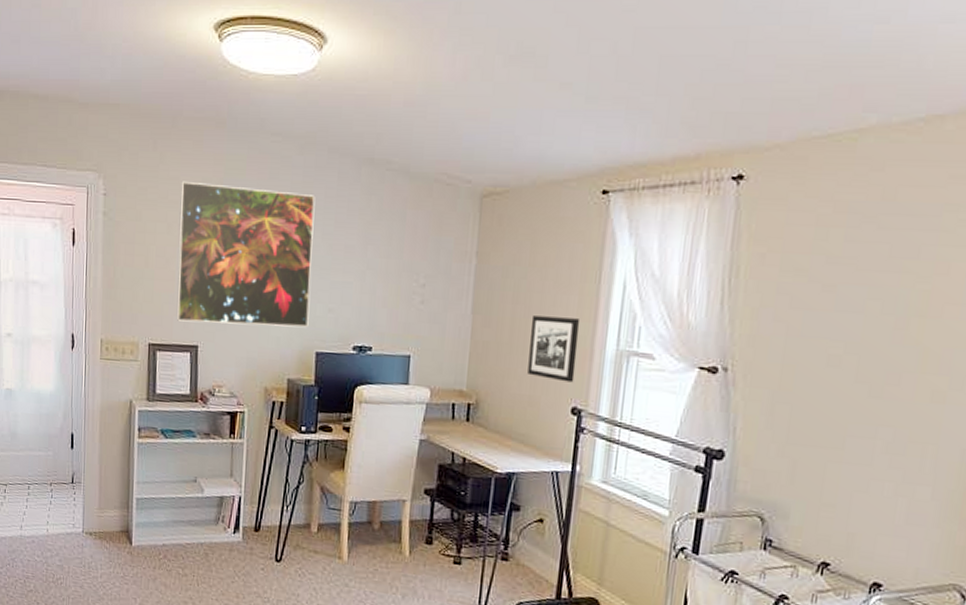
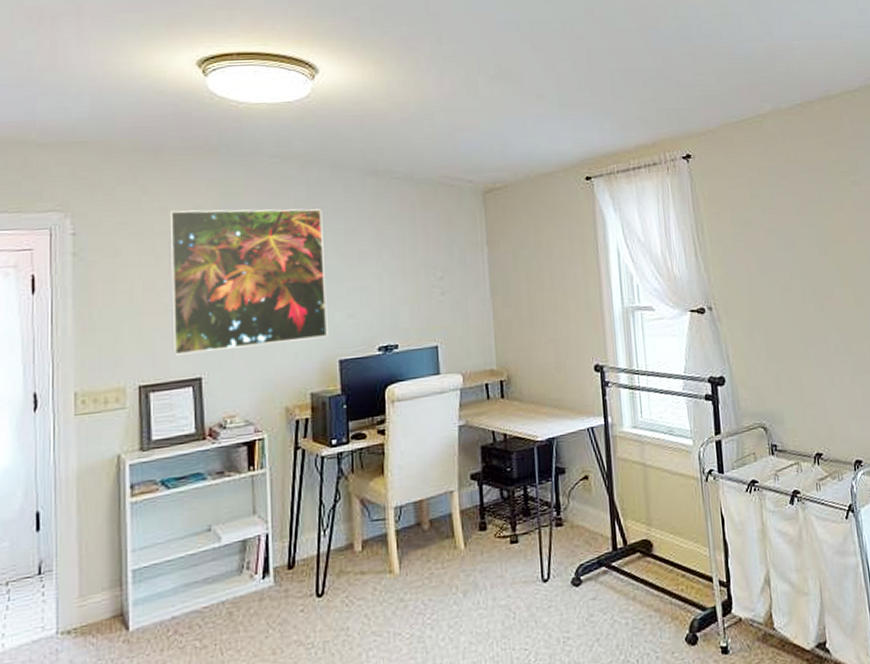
picture frame: present [527,316,580,383] -> none [547,286,592,344]

